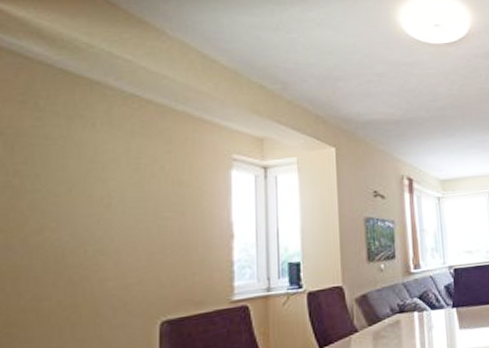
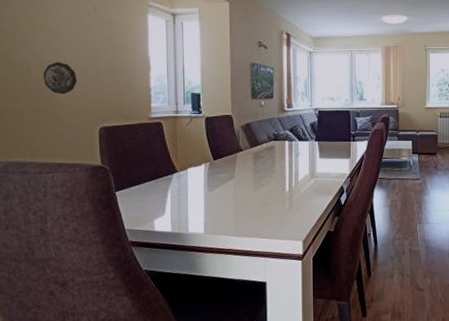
decorative plate: none [84,239,132,283] -> present [43,62,77,95]

